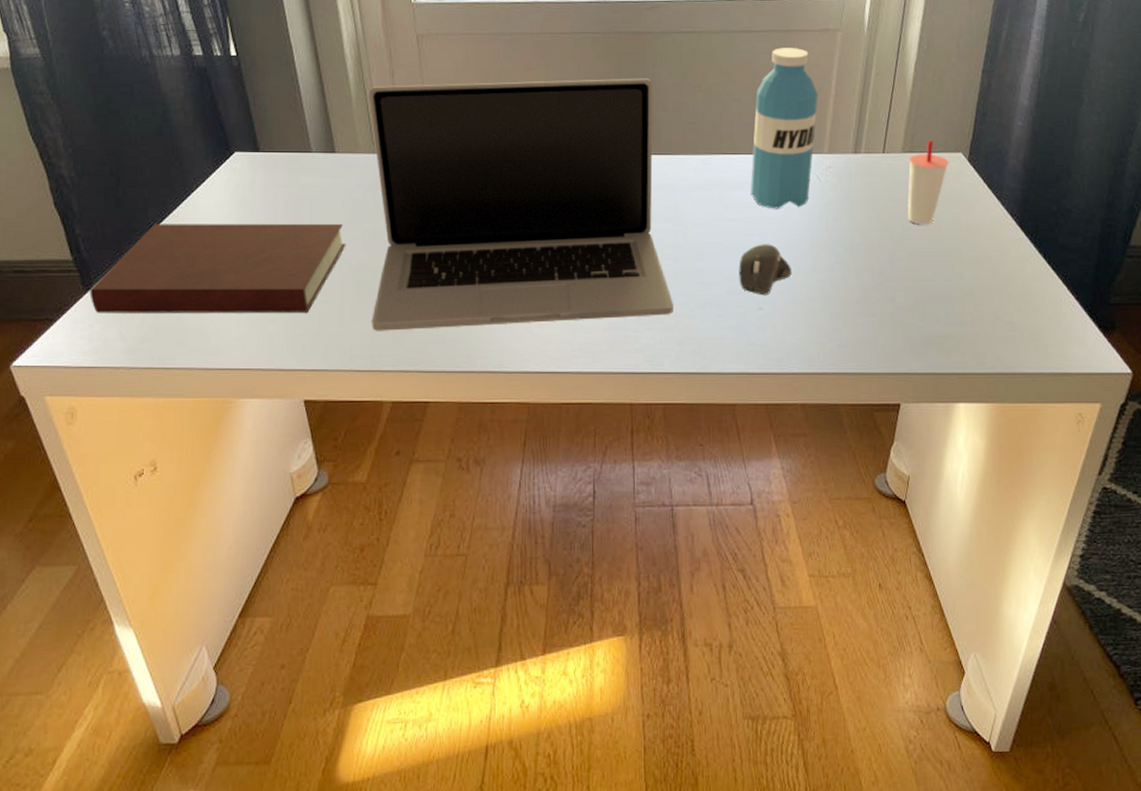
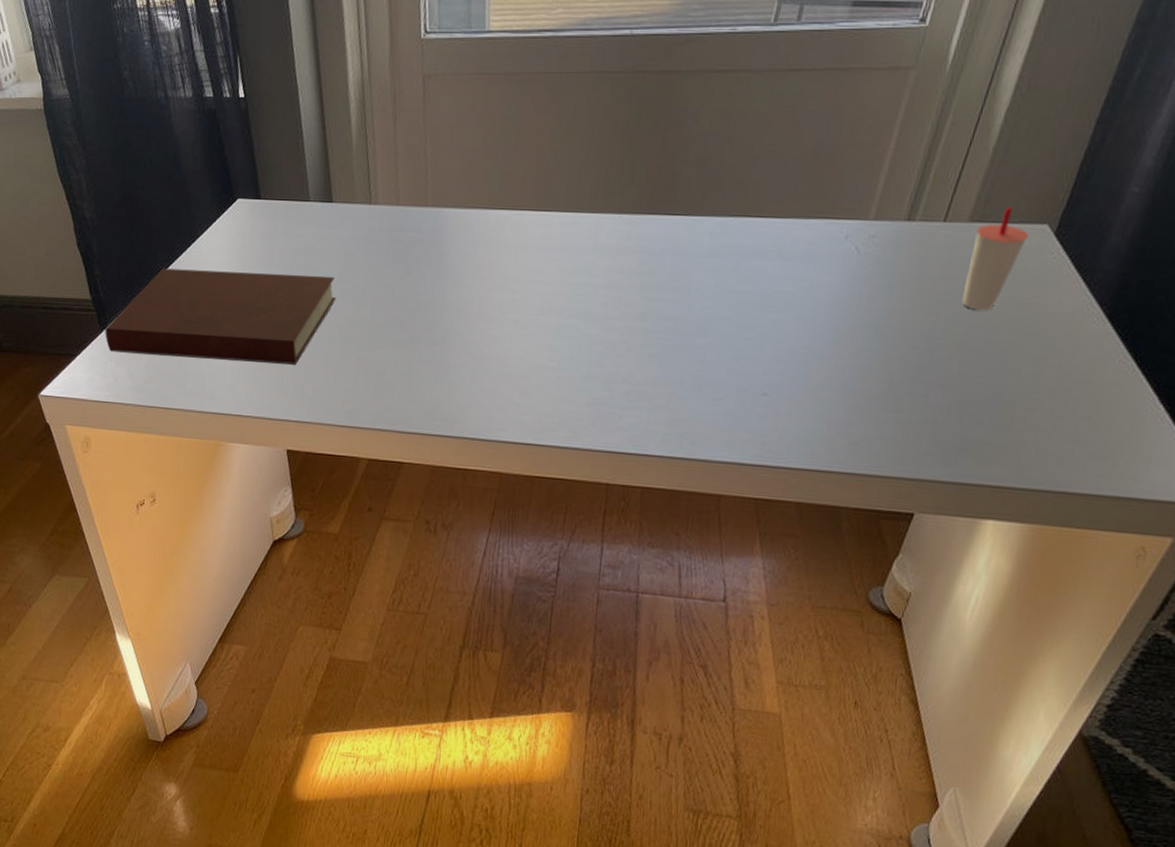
laptop: present [369,78,673,331] -> none [354,125,676,394]
computer mouse: present [739,244,793,296] -> none [744,322,809,381]
water bottle: present [750,48,818,209] -> none [771,90,873,283]

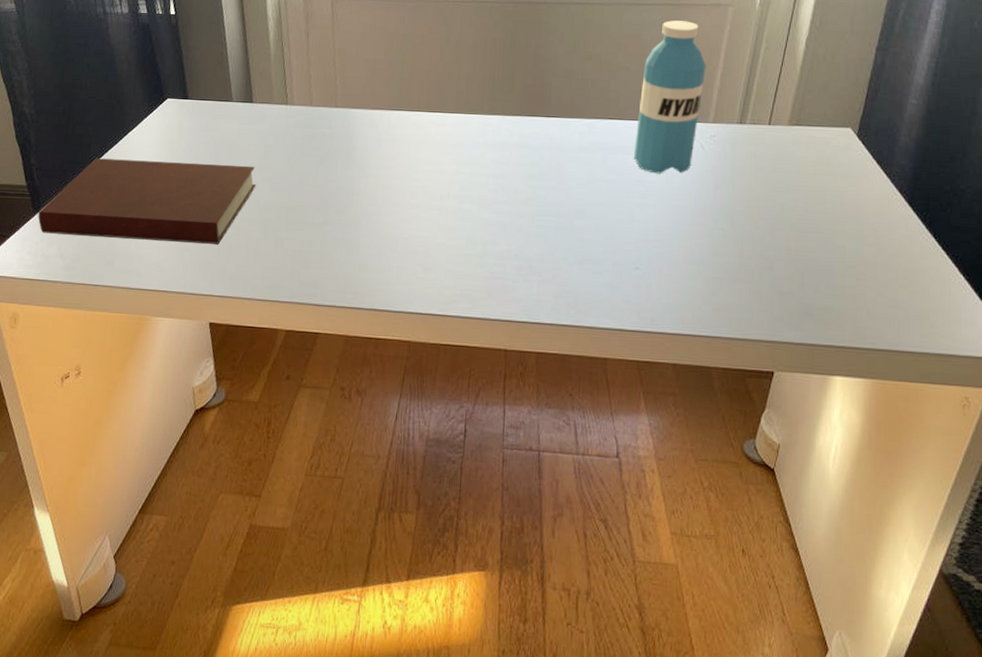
water bottle: none [771,90,873,283] -> present [633,20,706,174]
cup: present [961,206,1029,311] -> none [791,113,837,197]

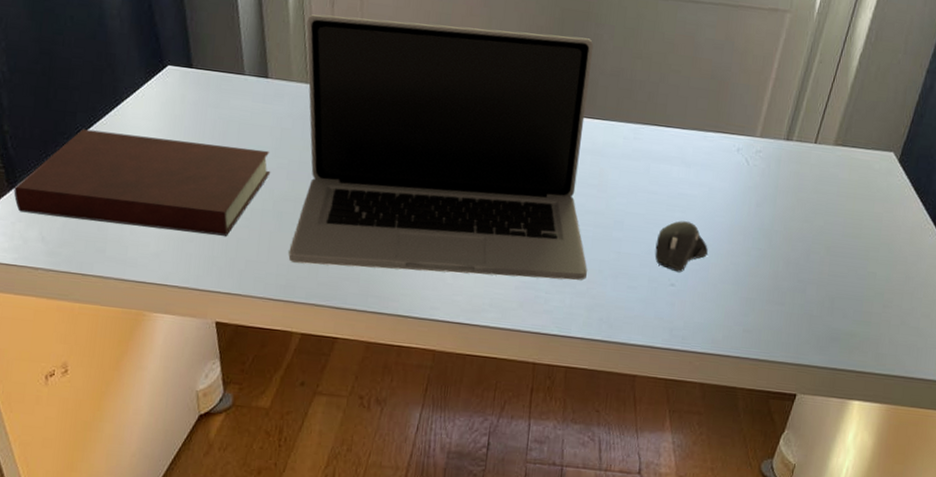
laptop: none [273,44,552,269] -> present [288,14,594,280]
computer mouse: none [617,206,671,256] -> present [654,220,709,273]
water bottle: present [633,20,706,174] -> none [676,22,758,188]

